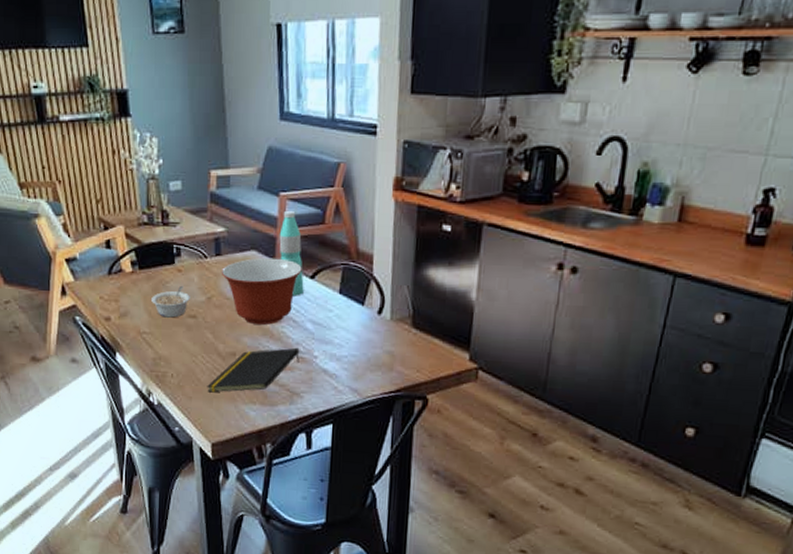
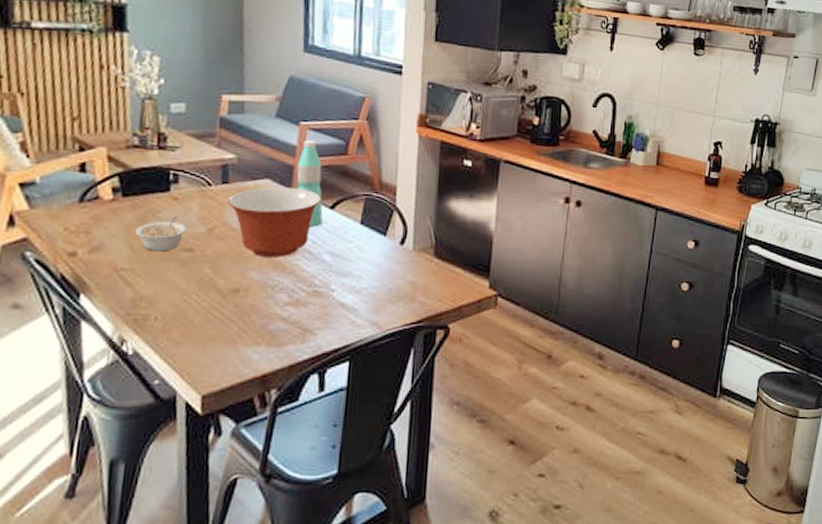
notepad: present [207,347,300,393] -> none [200,281,315,336]

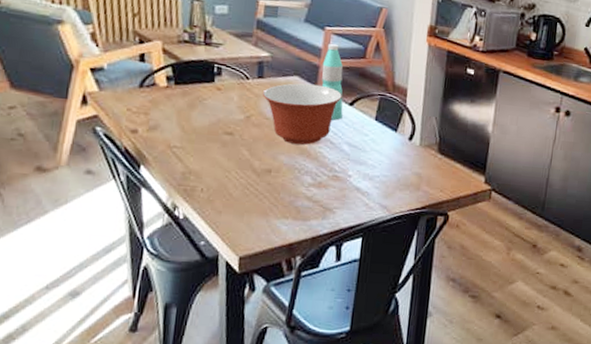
legume: present [135,215,187,252] -> none [185,103,228,134]

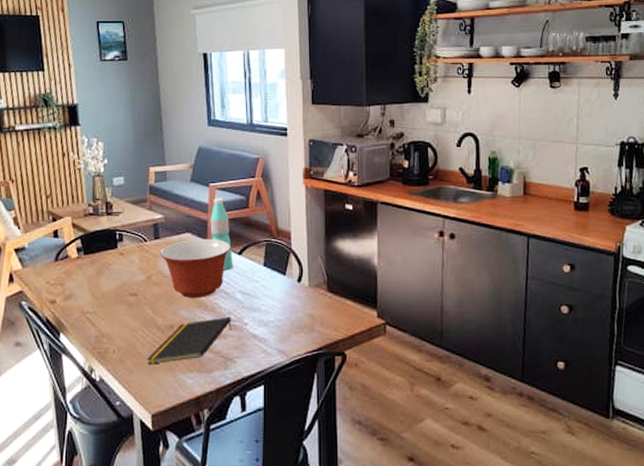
notepad: none [238,167,335,208] -> present [147,316,232,365]

